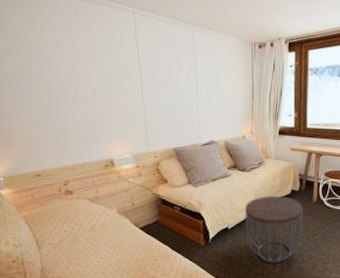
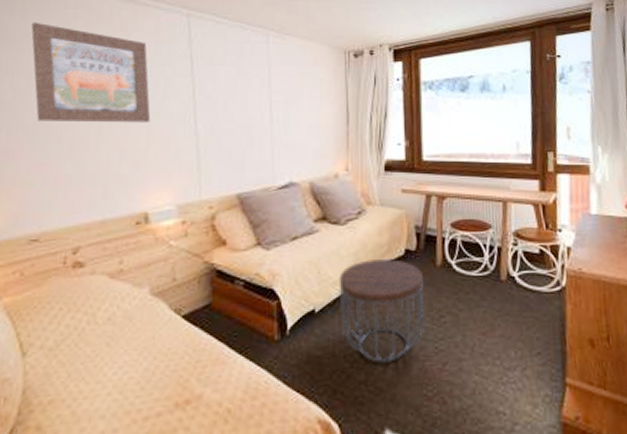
wall art: none [19,16,111,95] -> present [31,22,151,123]

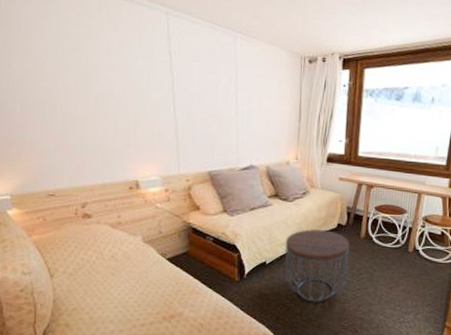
wall art: present [31,22,151,123] -> none [31,9,138,108]

